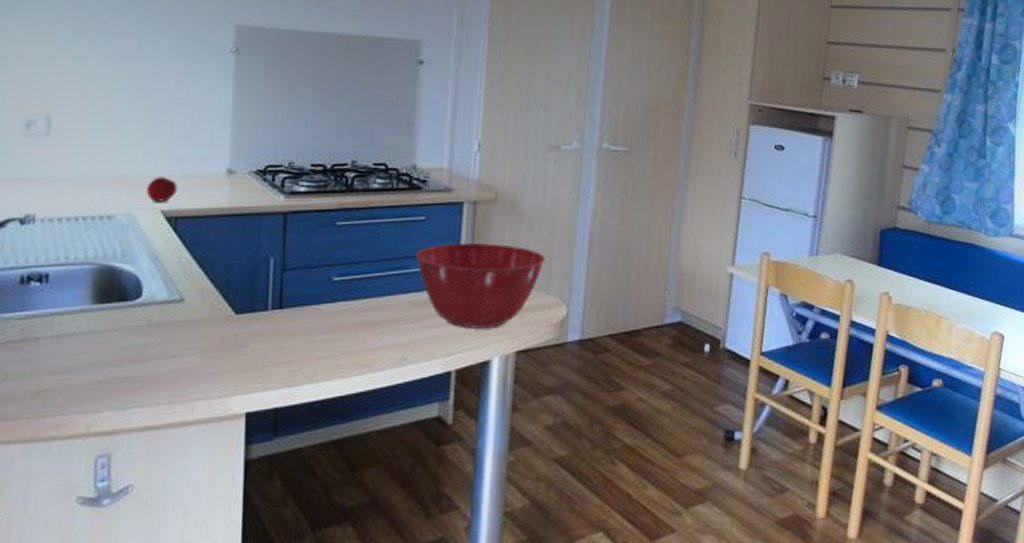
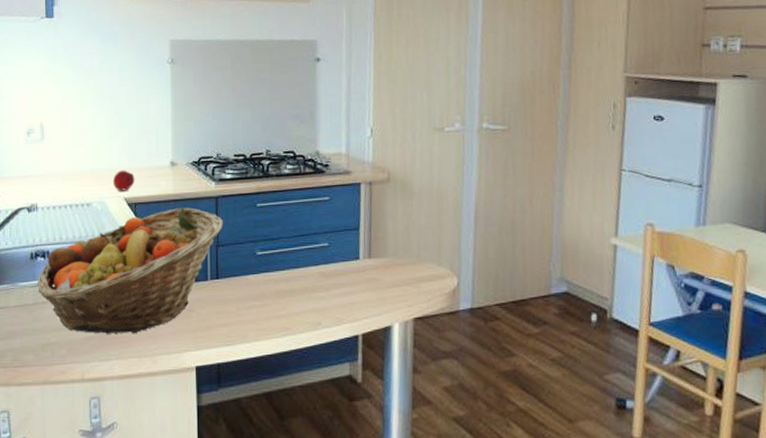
fruit basket: none [27,223,292,377] -> present [36,207,223,334]
mixing bowl: present [416,242,545,330] -> none [323,219,435,298]

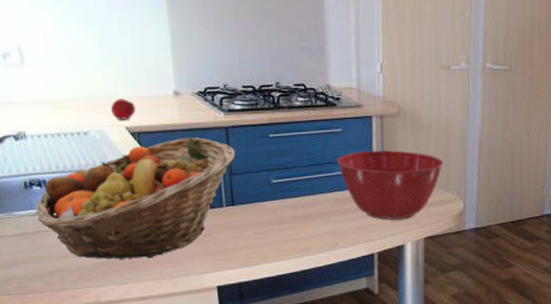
mixing bowl: none [323,219,435,298] -> present [337,150,443,221]

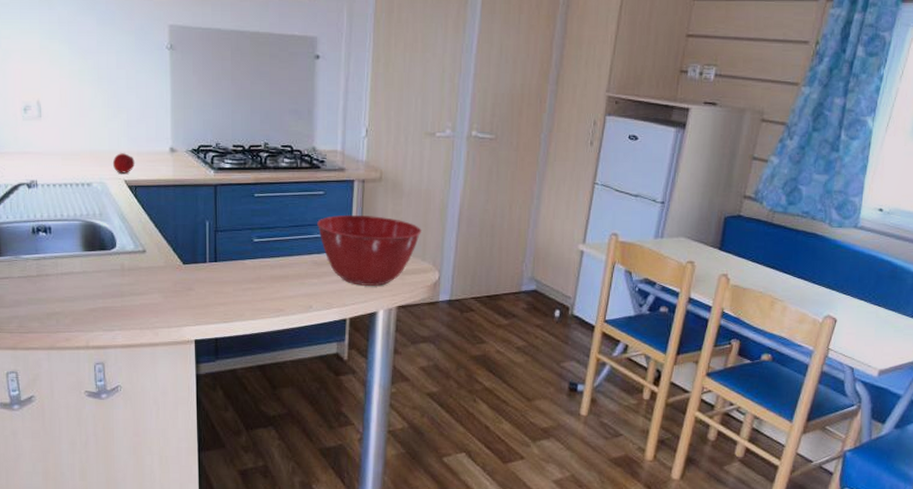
fruit basket: present [35,136,235,259] -> none [39,192,221,308]

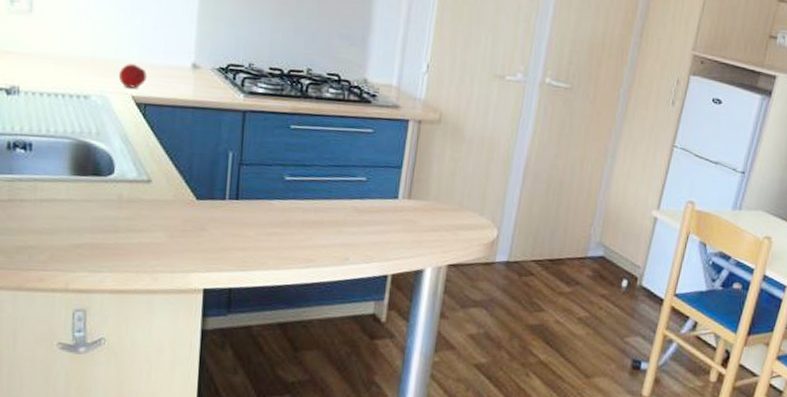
mixing bowl: present [317,214,421,287] -> none [362,157,482,240]

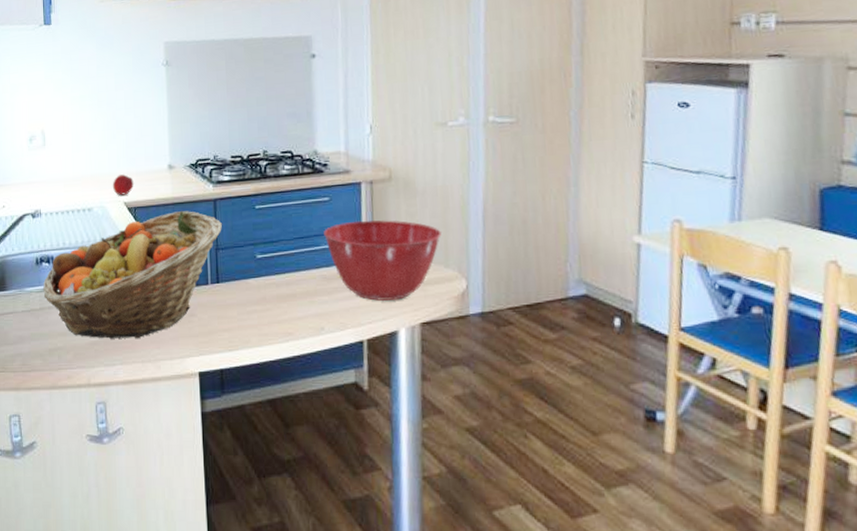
fruit basket: none [13,116,249,247] -> present [42,210,222,339]
mixing bowl: none [362,157,482,240] -> present [324,220,441,302]

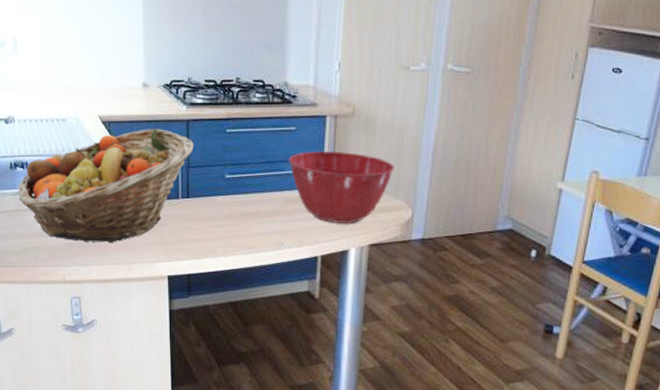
peach: present [112,174,134,196] -> none [86,88,108,109]

